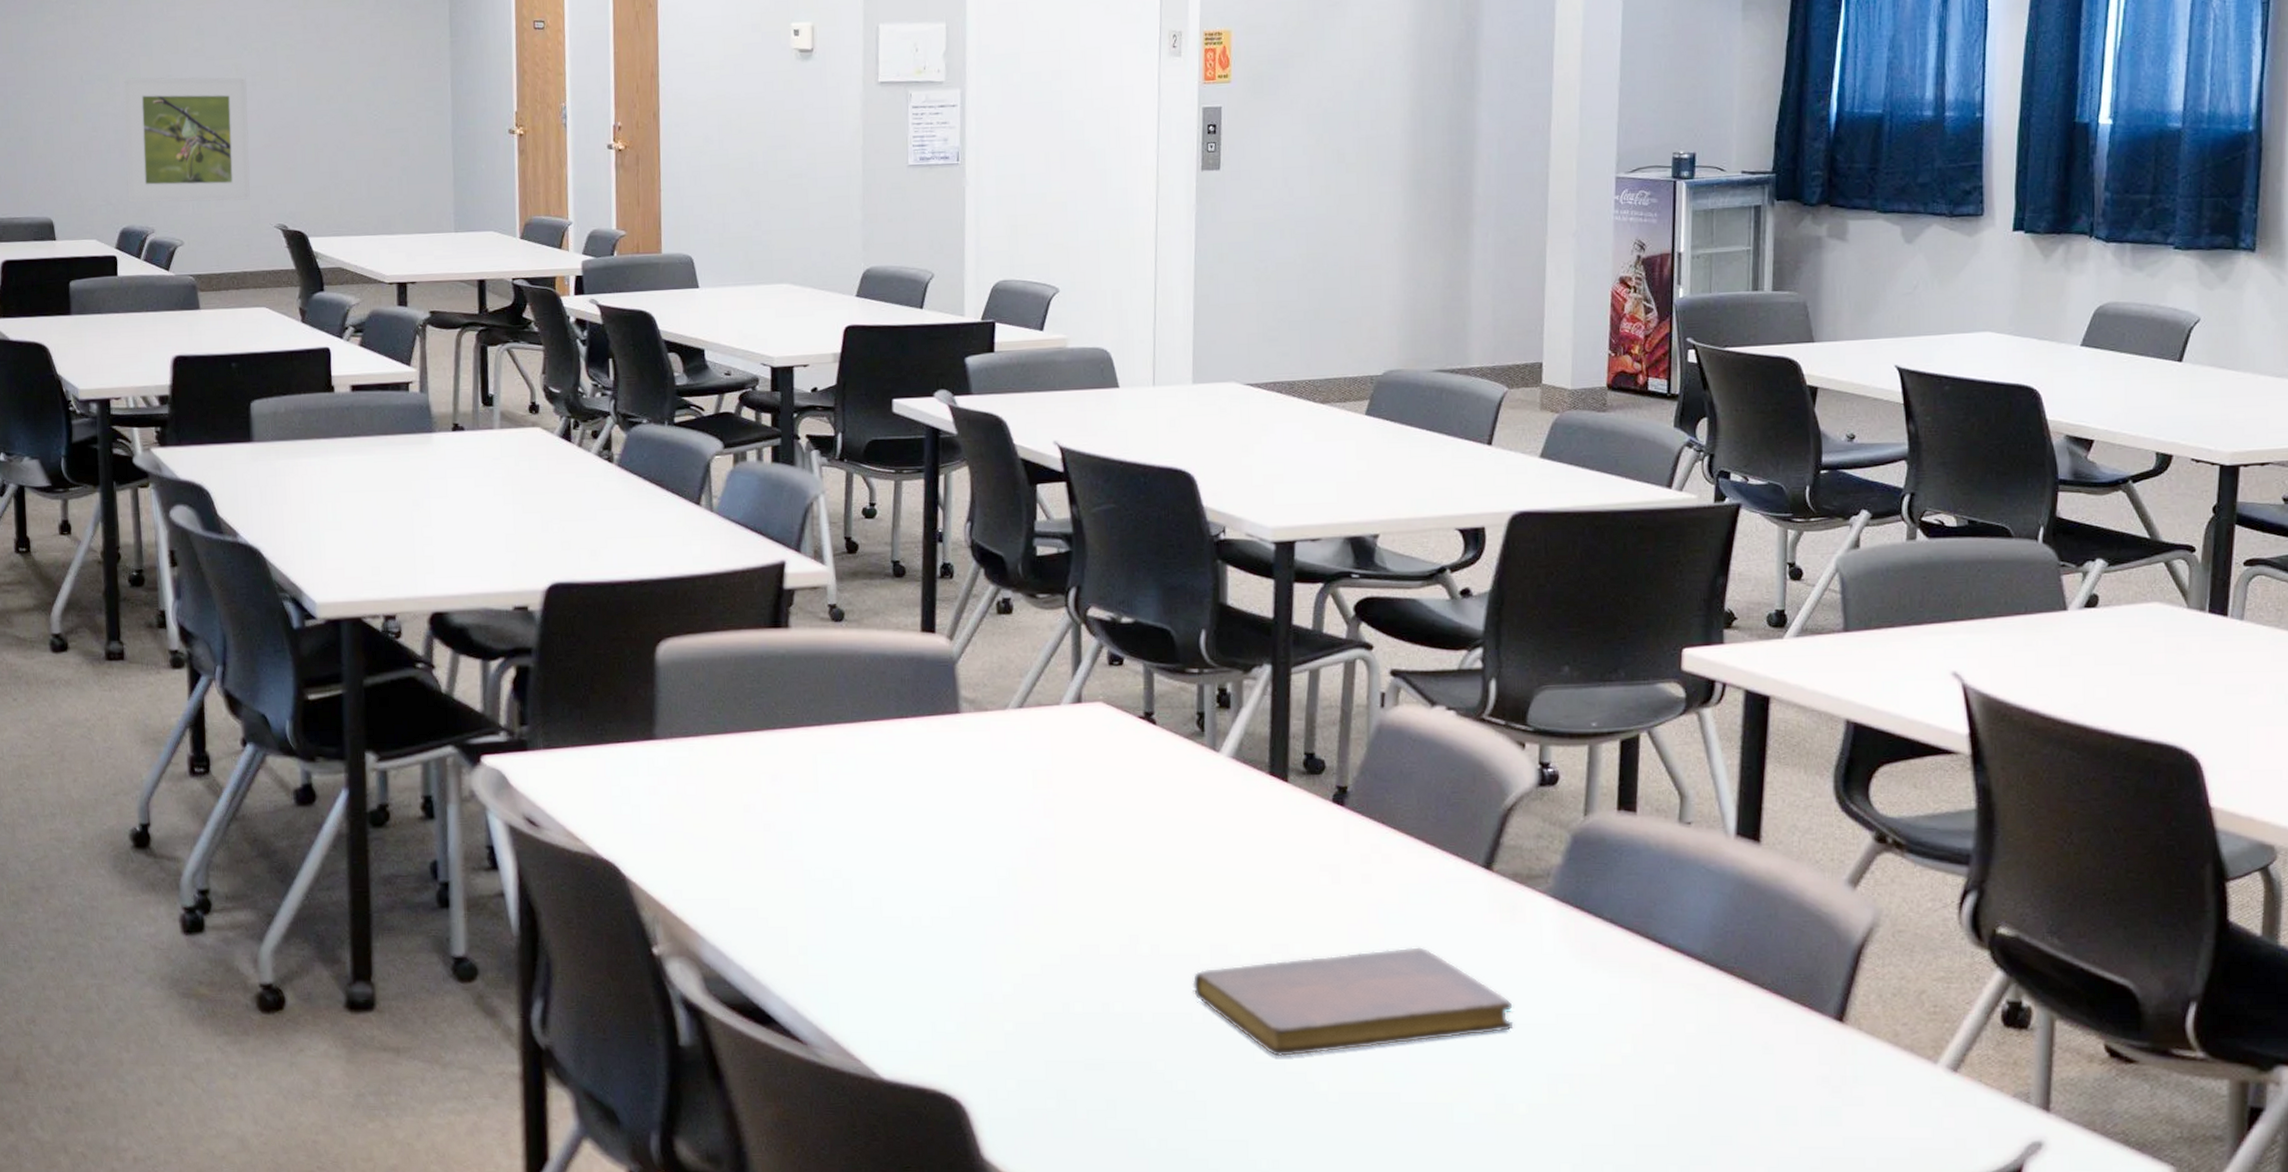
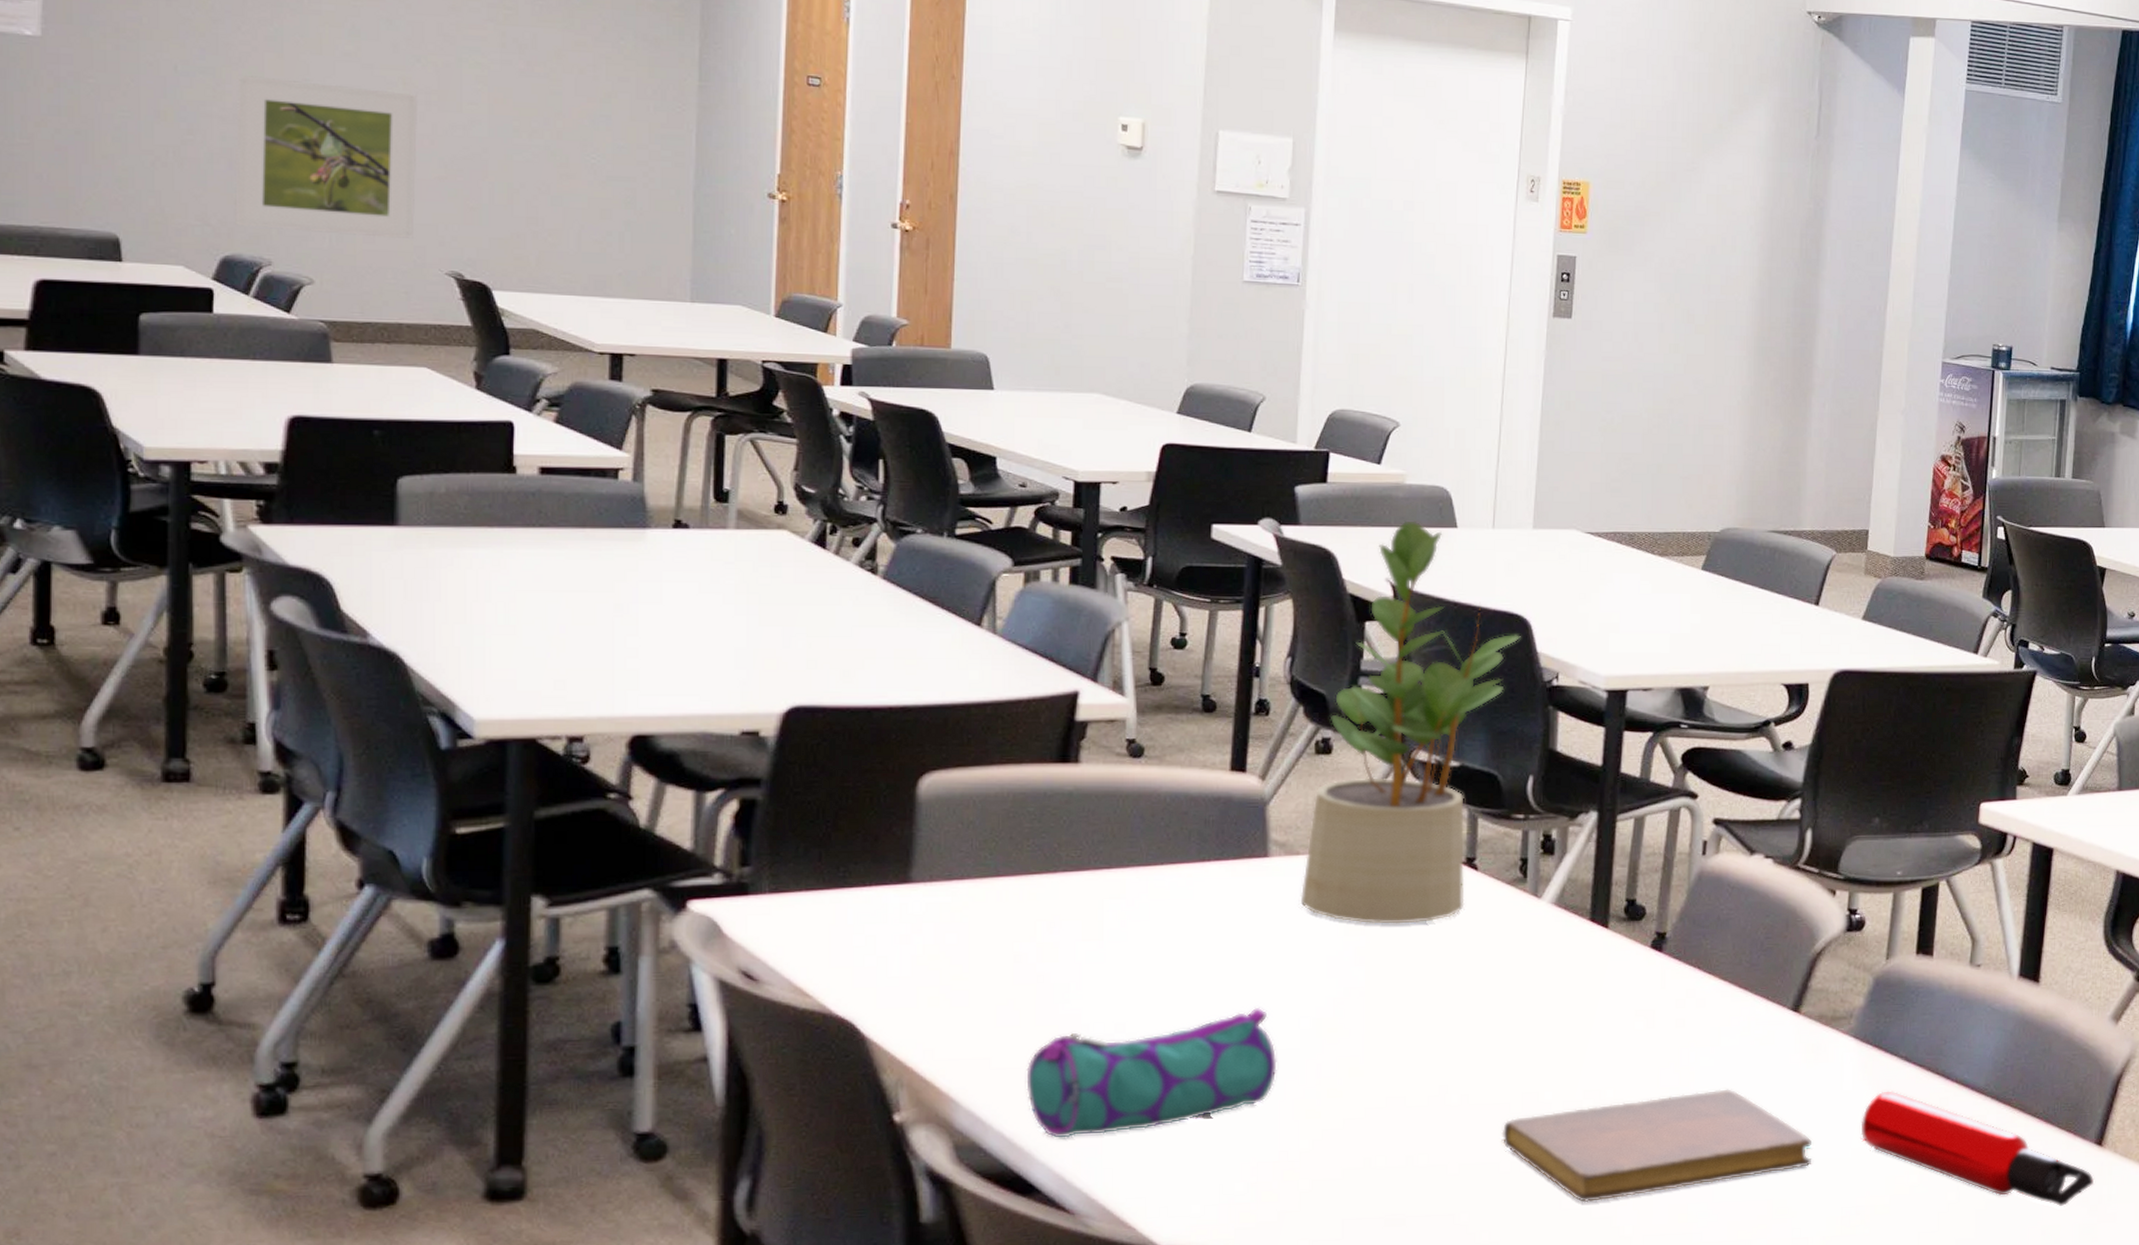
pencil case: none [758,856,979,974] -> present [1025,1007,1277,1138]
potted plant: none [990,383,1186,778] -> present [1300,520,1521,924]
water bottle: none [1564,954,1836,1087] -> present [1860,1090,2095,1207]

